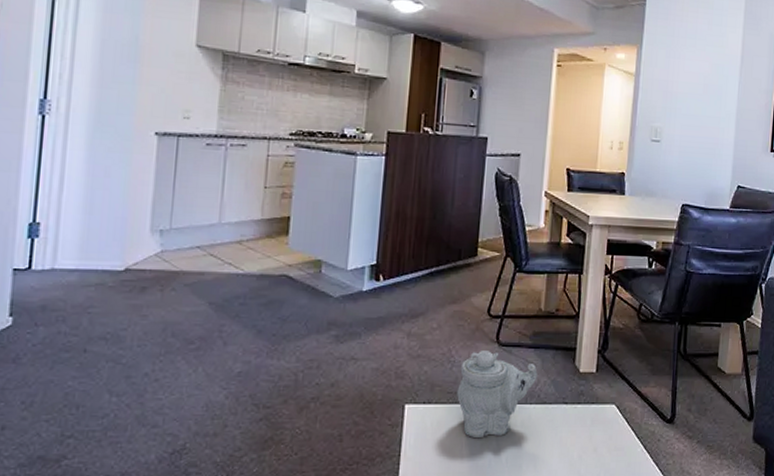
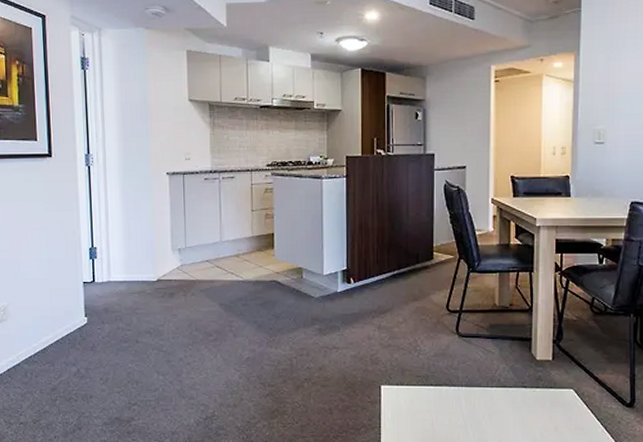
teapot: present [457,351,538,439] -> none [425,341,496,416]

